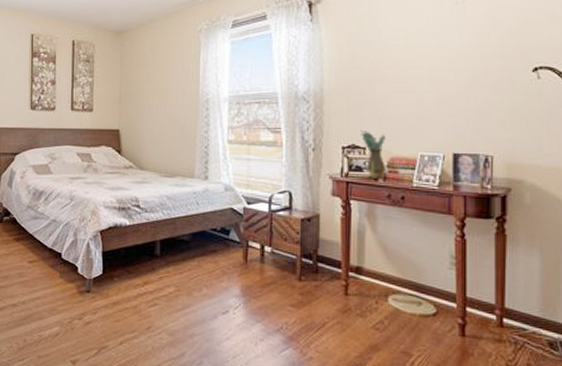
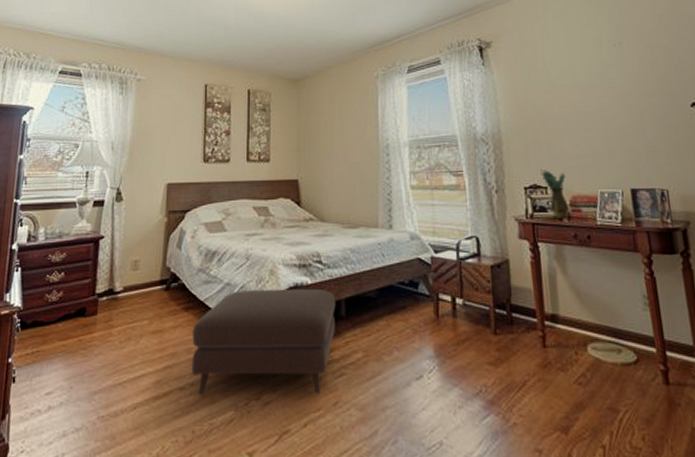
ottoman: none [22,226,152,319] -> present [191,288,336,394]

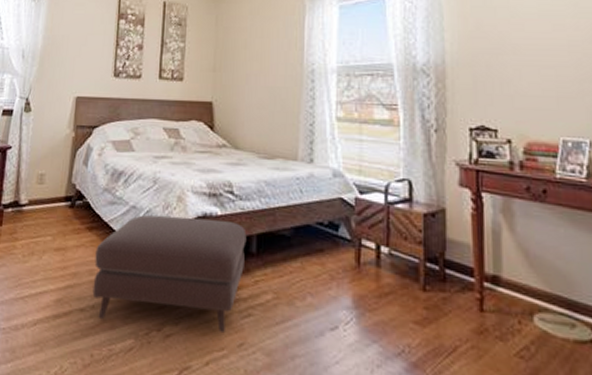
vase: present [540,168,569,218] -> none [490,108,522,167]

